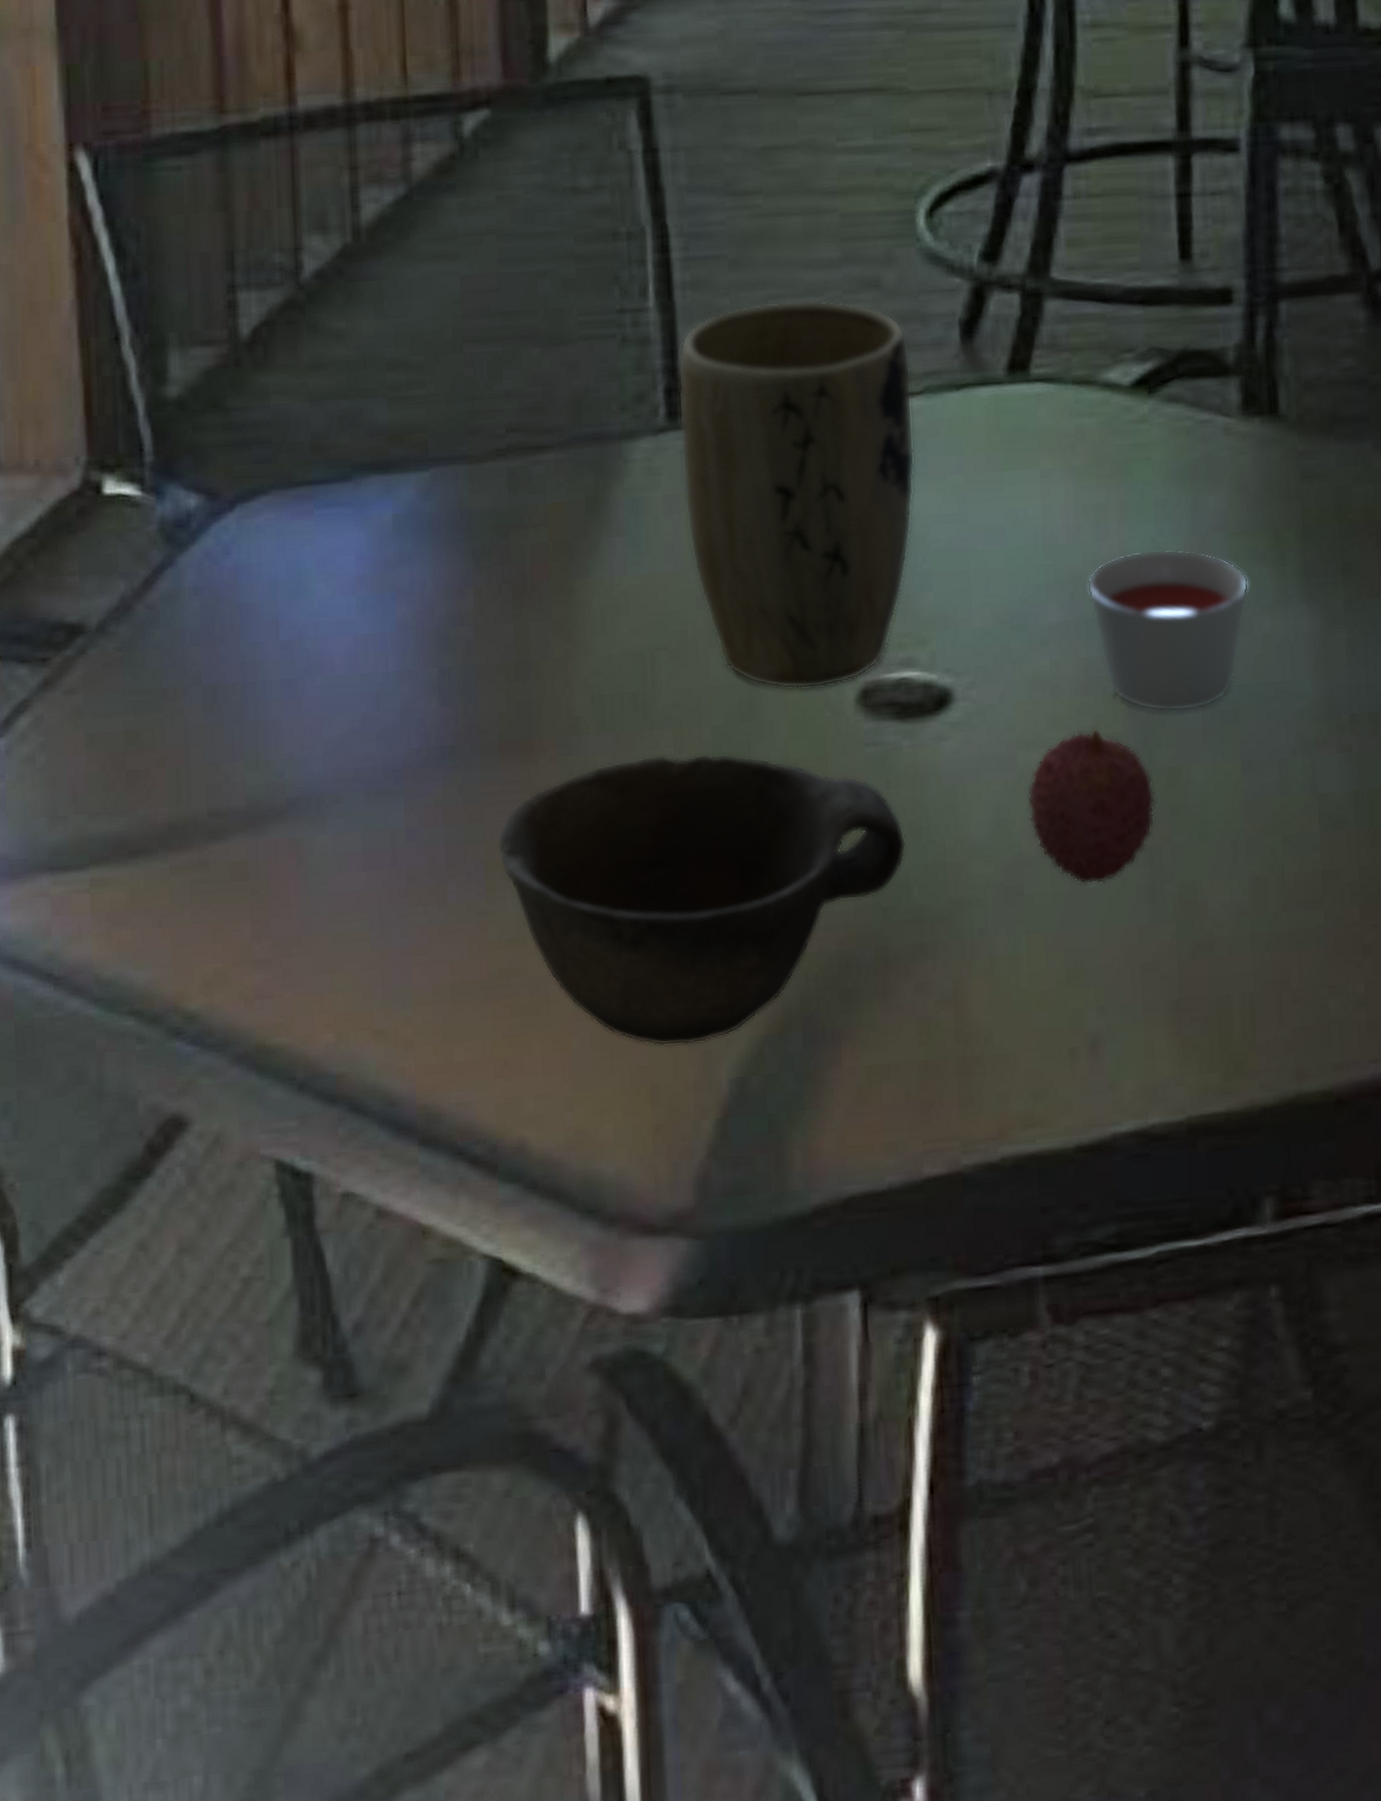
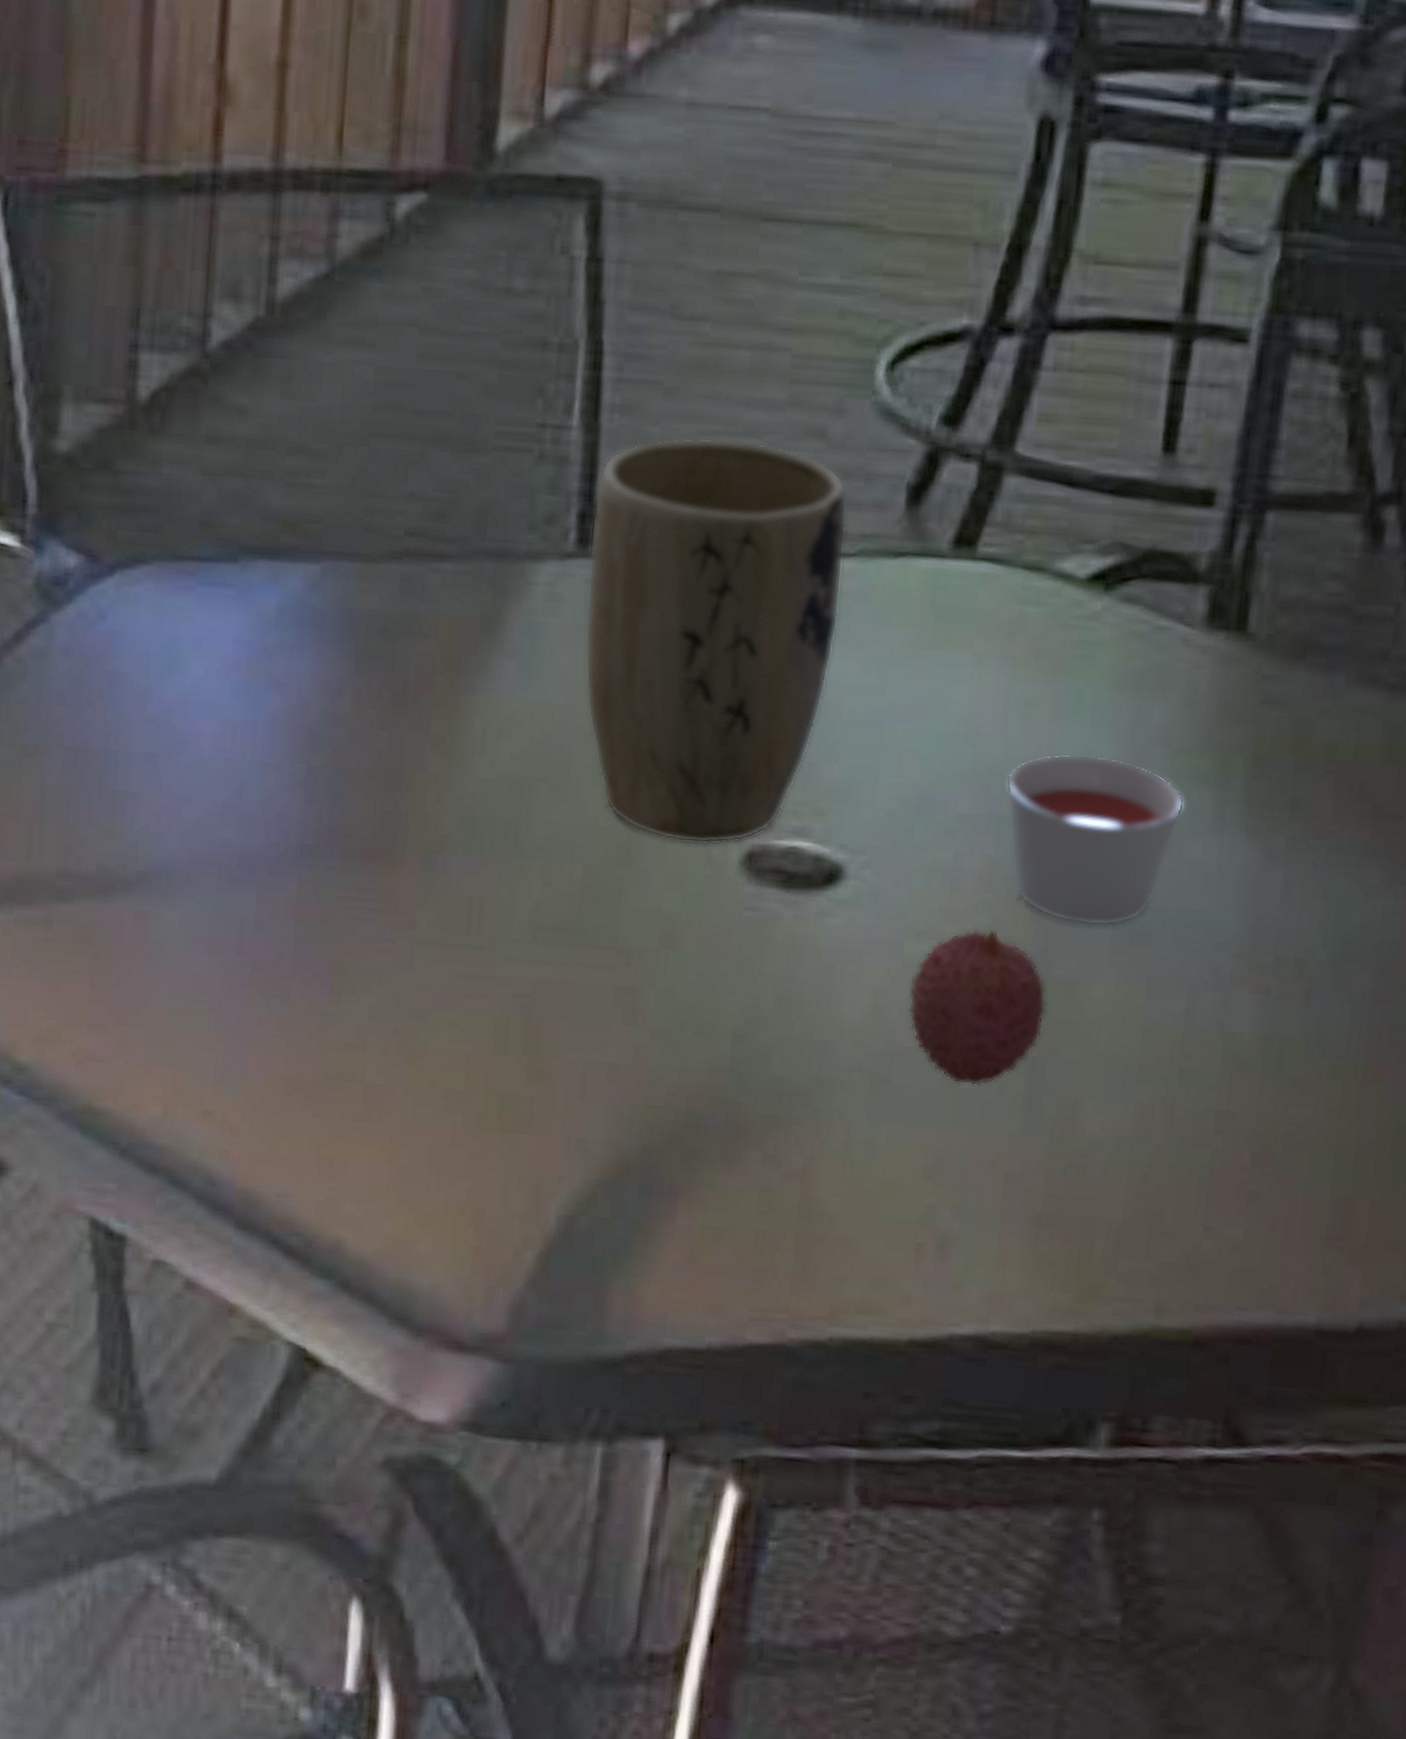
bowl: present [497,754,907,1047] -> none [347,885,774,1176]

